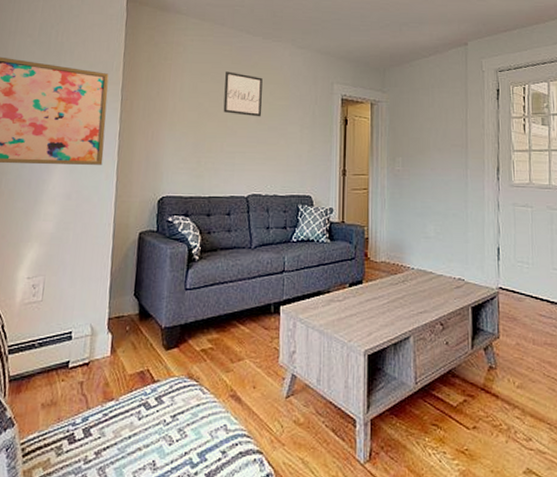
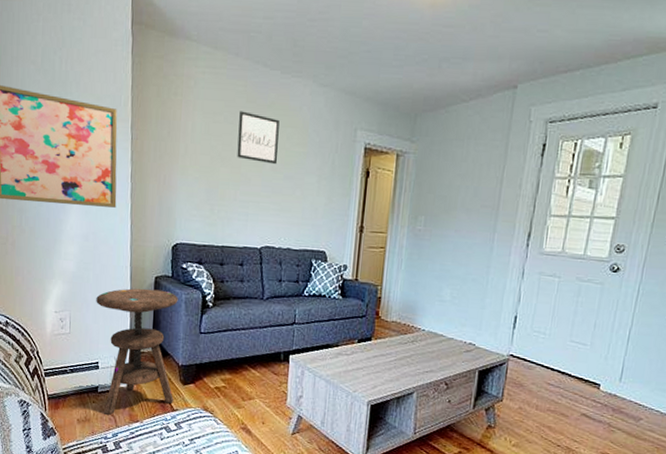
side table: none [74,245,163,396] -> present [96,288,178,416]

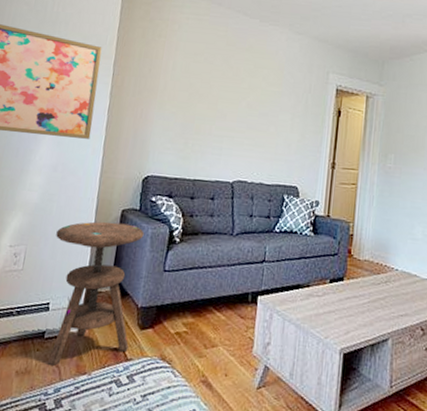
wall art: present [237,111,280,165] -> none [214,53,257,102]

